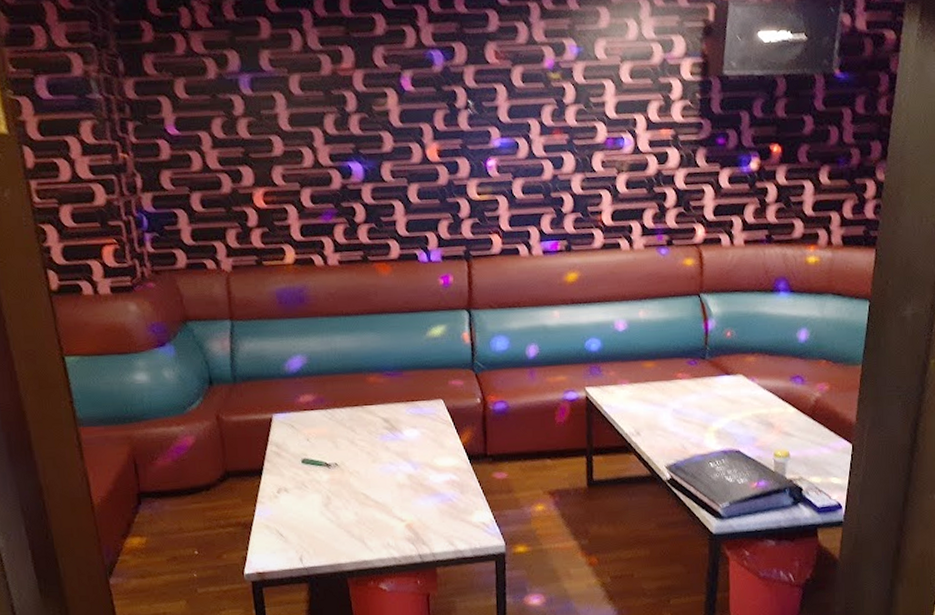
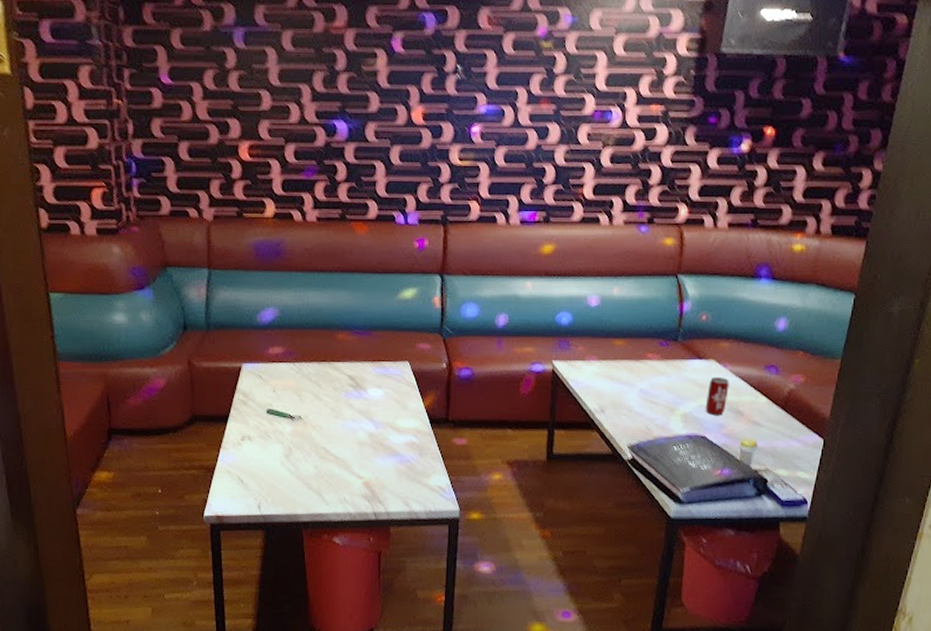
beer can: none [737,391,758,429] -> present [705,377,729,416]

